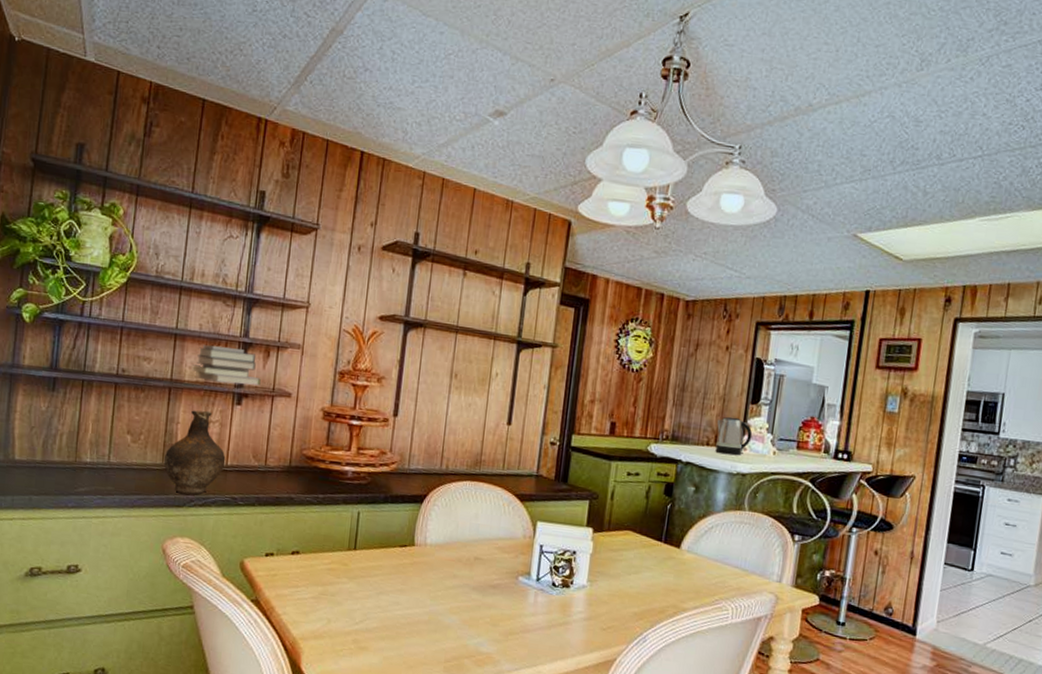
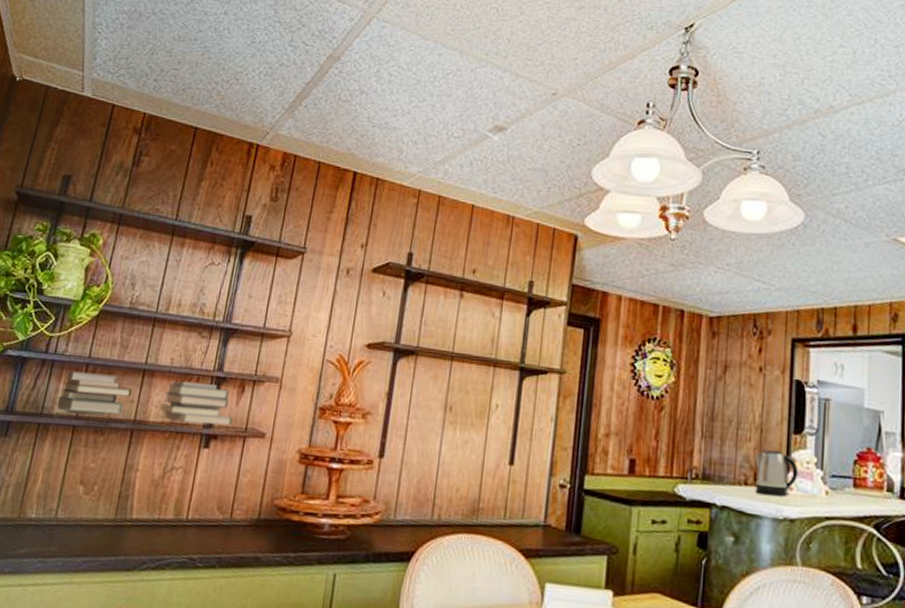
books: none [97,333,167,375] -> present [56,370,133,416]
ceramic jug: present [164,410,226,496] -> none [116,455,187,558]

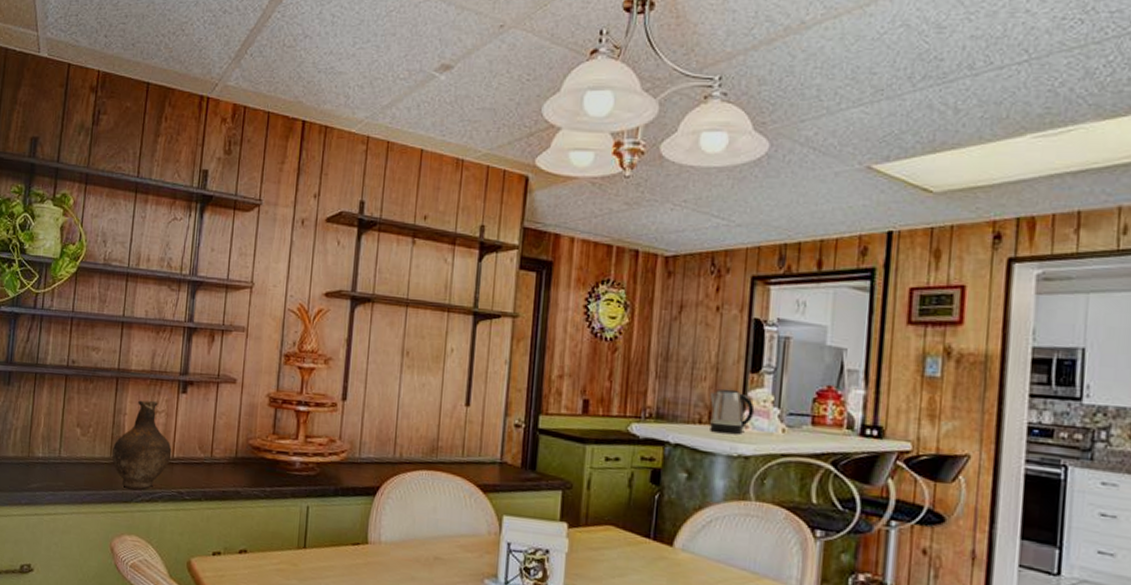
books: present [56,370,133,416] -> none [49,324,114,366]
ceramic jug: none [116,455,187,558] -> present [112,400,172,491]
books: present [157,381,233,425] -> none [137,332,206,372]

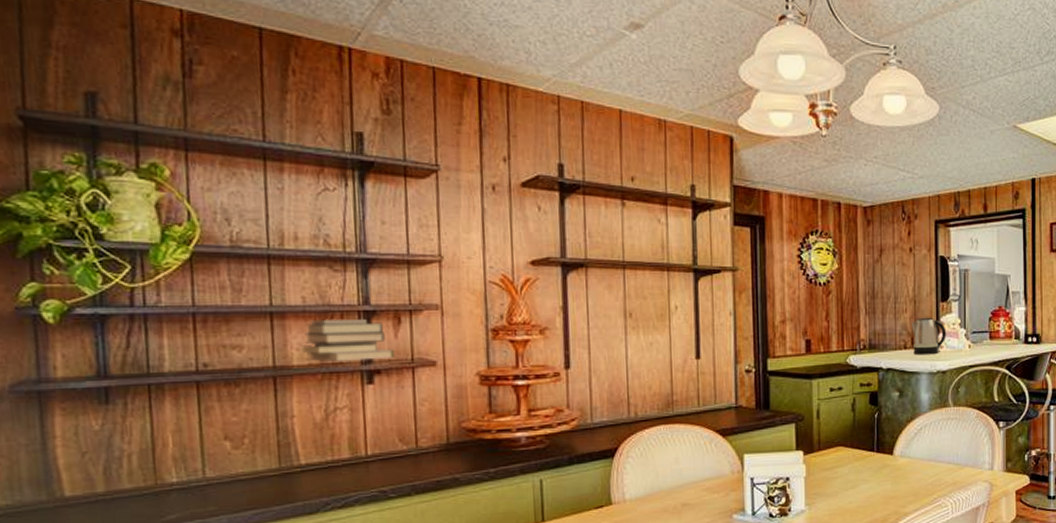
ceramic jug: present [112,400,172,491] -> none [282,396,365,500]
books: none [137,332,206,372] -> present [299,319,395,362]

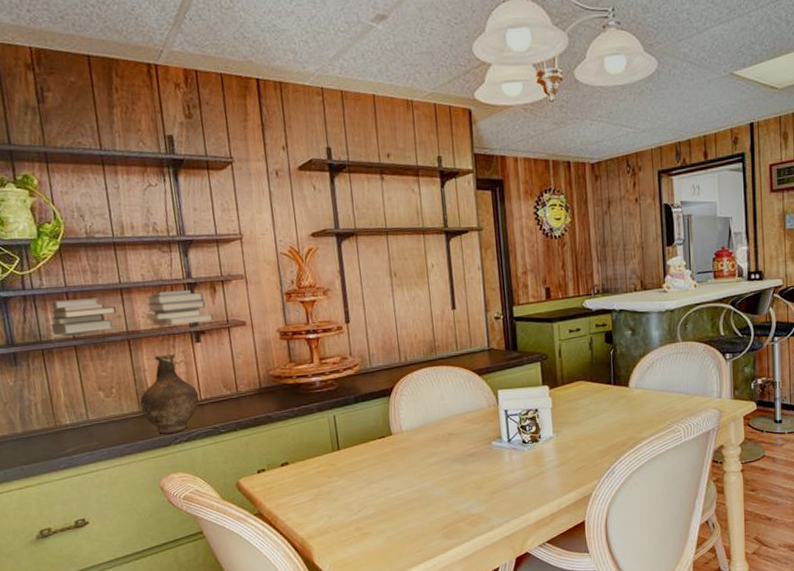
books: none [165,322,263,371] -> present [50,297,117,338]
ceramic jug: none [282,396,365,500] -> present [140,353,199,435]
kettle: present [910,317,947,356] -> none [639,261,673,297]

